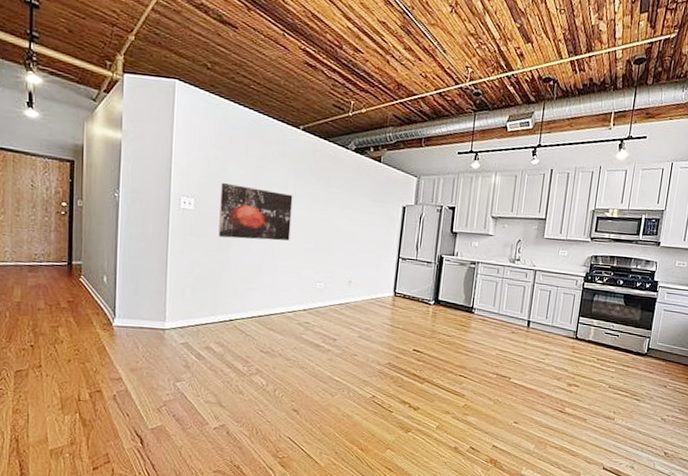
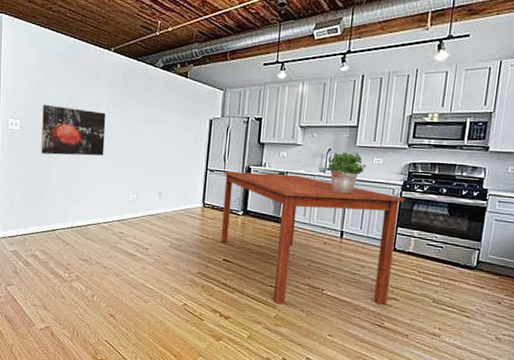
dining table: none [411,259,587,394] -> present [220,171,405,306]
potted plant: none [517,243,553,285] -> present [328,152,366,194]

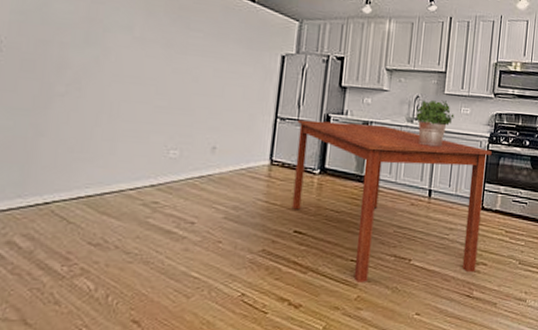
wall art: present [41,104,106,156] -> none [33,20,141,97]

